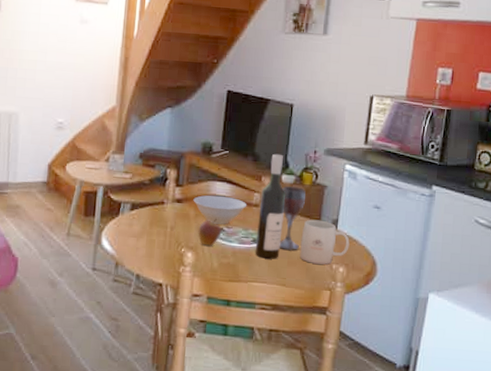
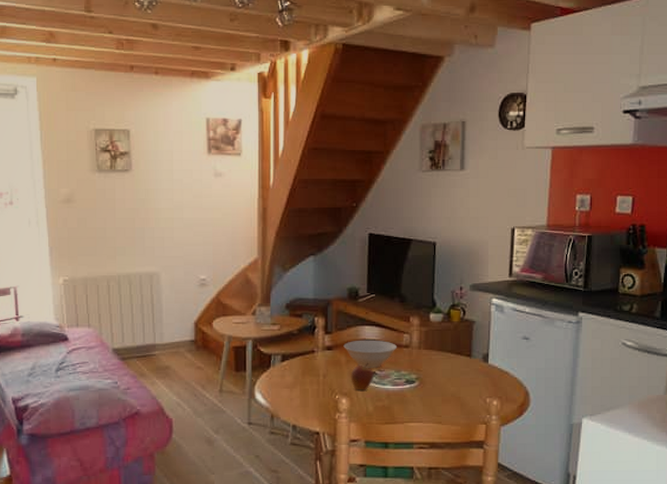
bottle: present [255,153,286,259] -> none [408,293,436,398]
cup: present [279,186,306,250] -> none [432,325,454,387]
mug: present [300,219,350,265] -> none [453,355,501,399]

